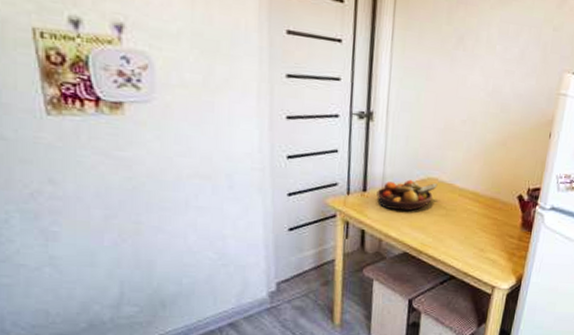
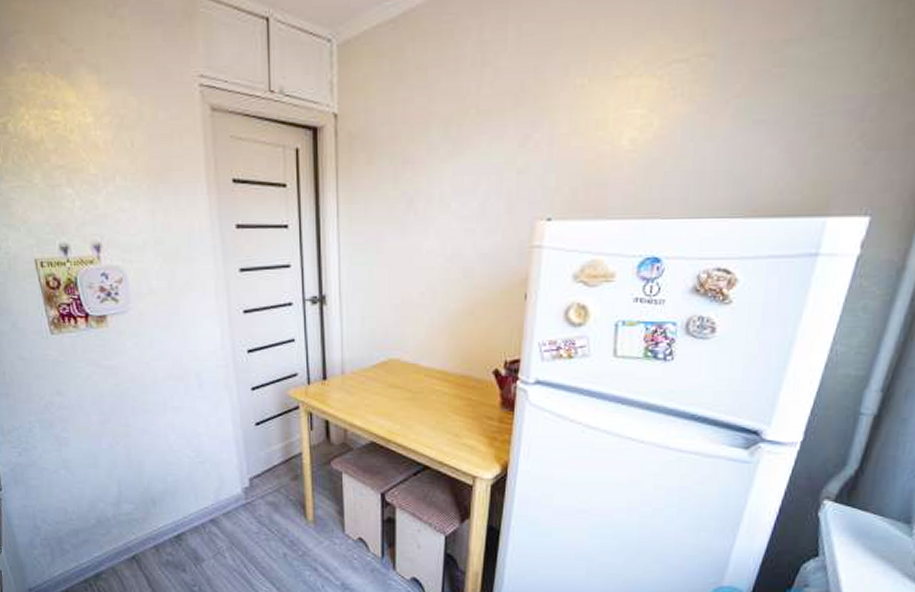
fruit bowl: present [376,180,438,211] -> none [337,363,400,398]

